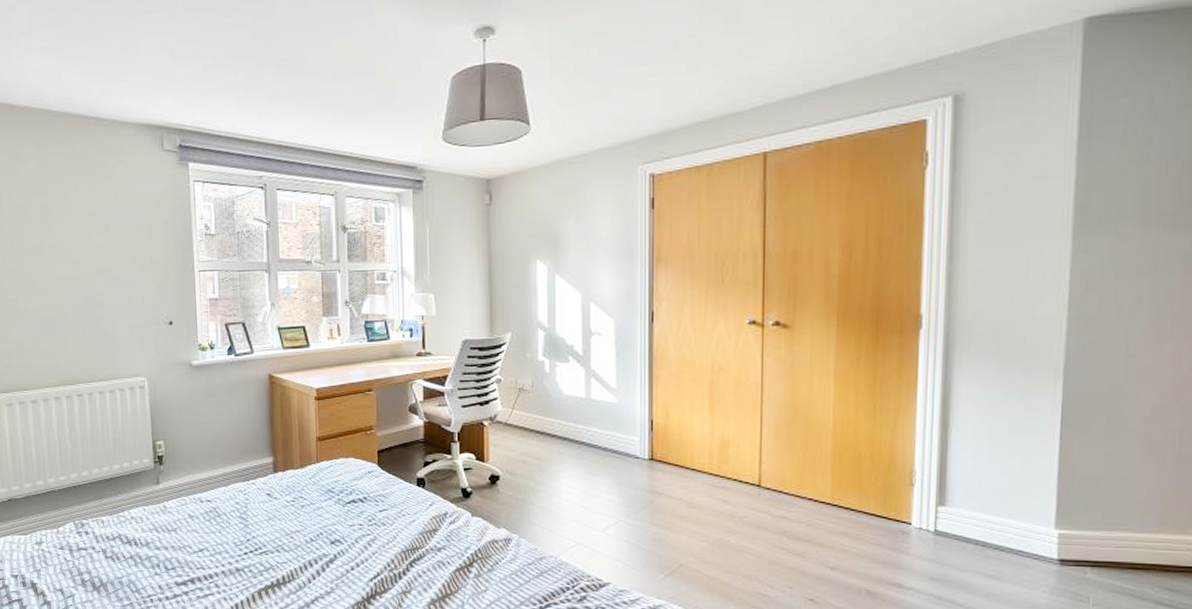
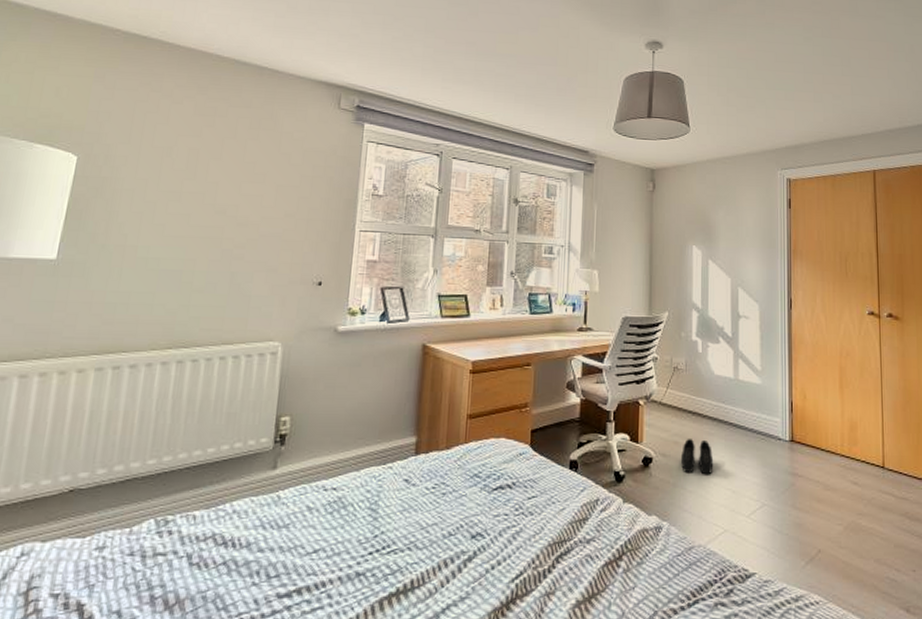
boots: none [528,458,564,492] -> present [680,439,714,475]

